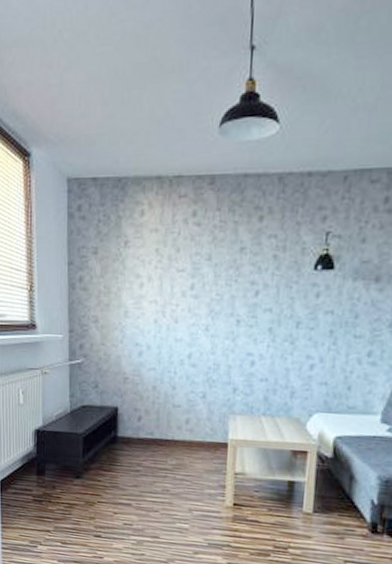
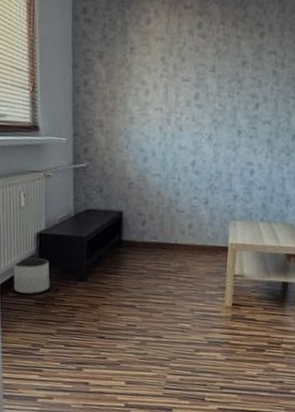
planter: none [12,454,48,491] -> present [13,257,50,295]

